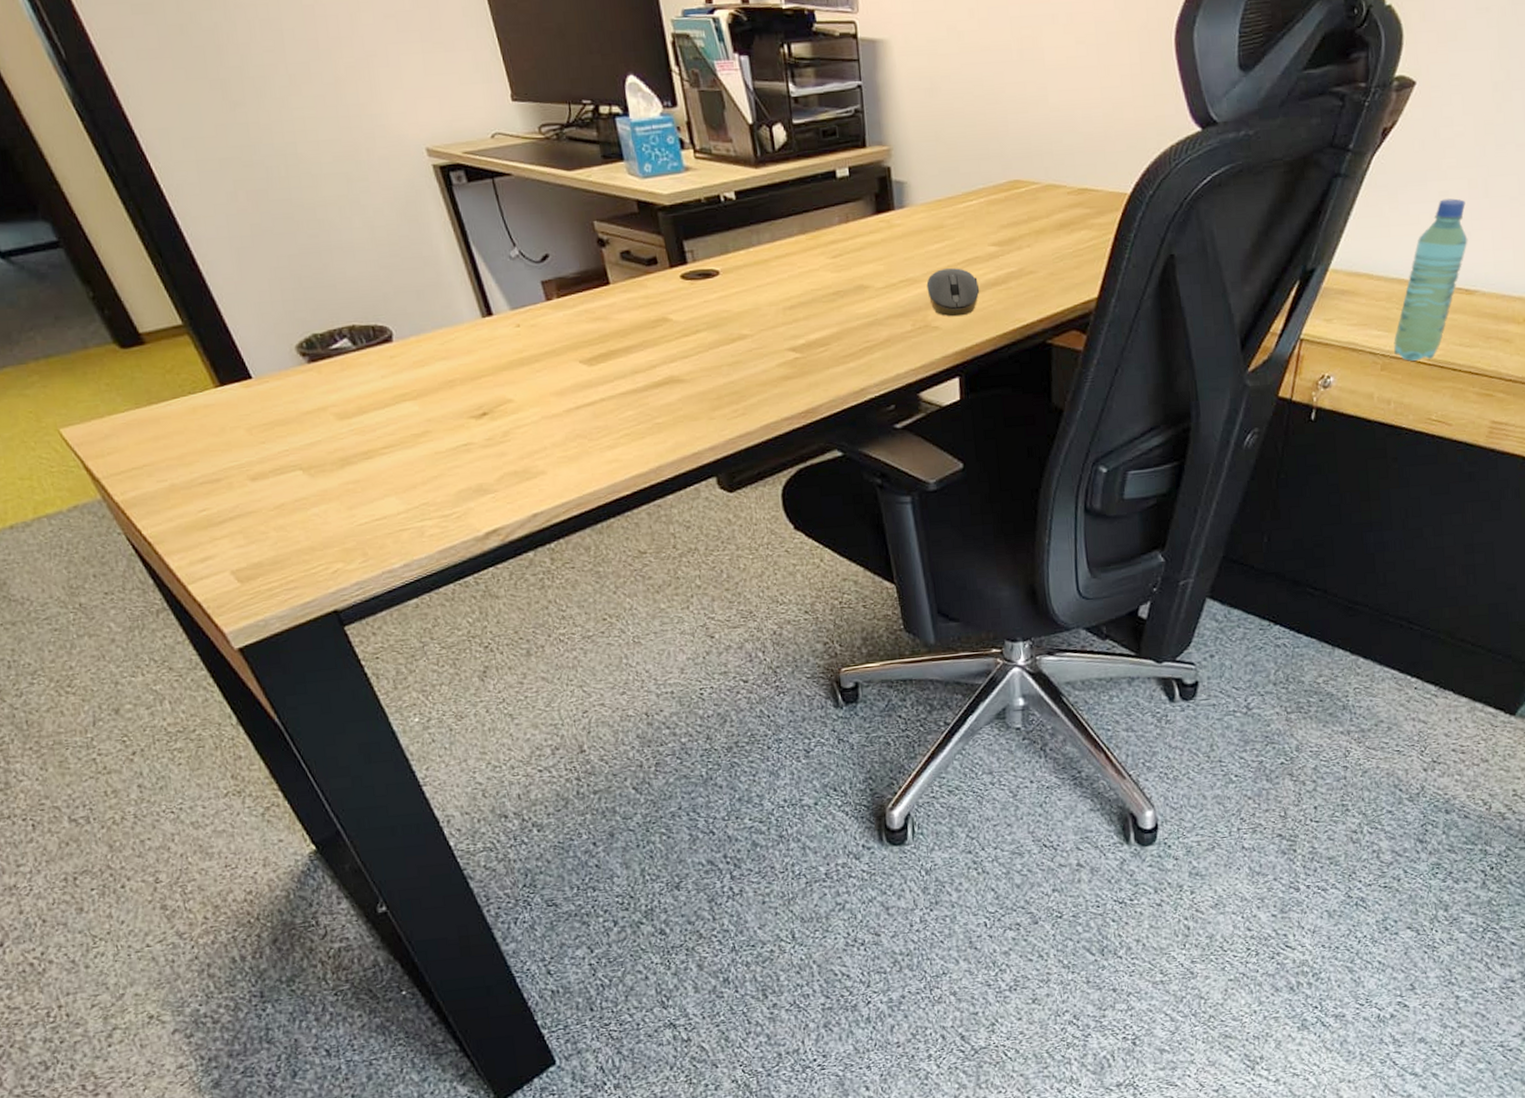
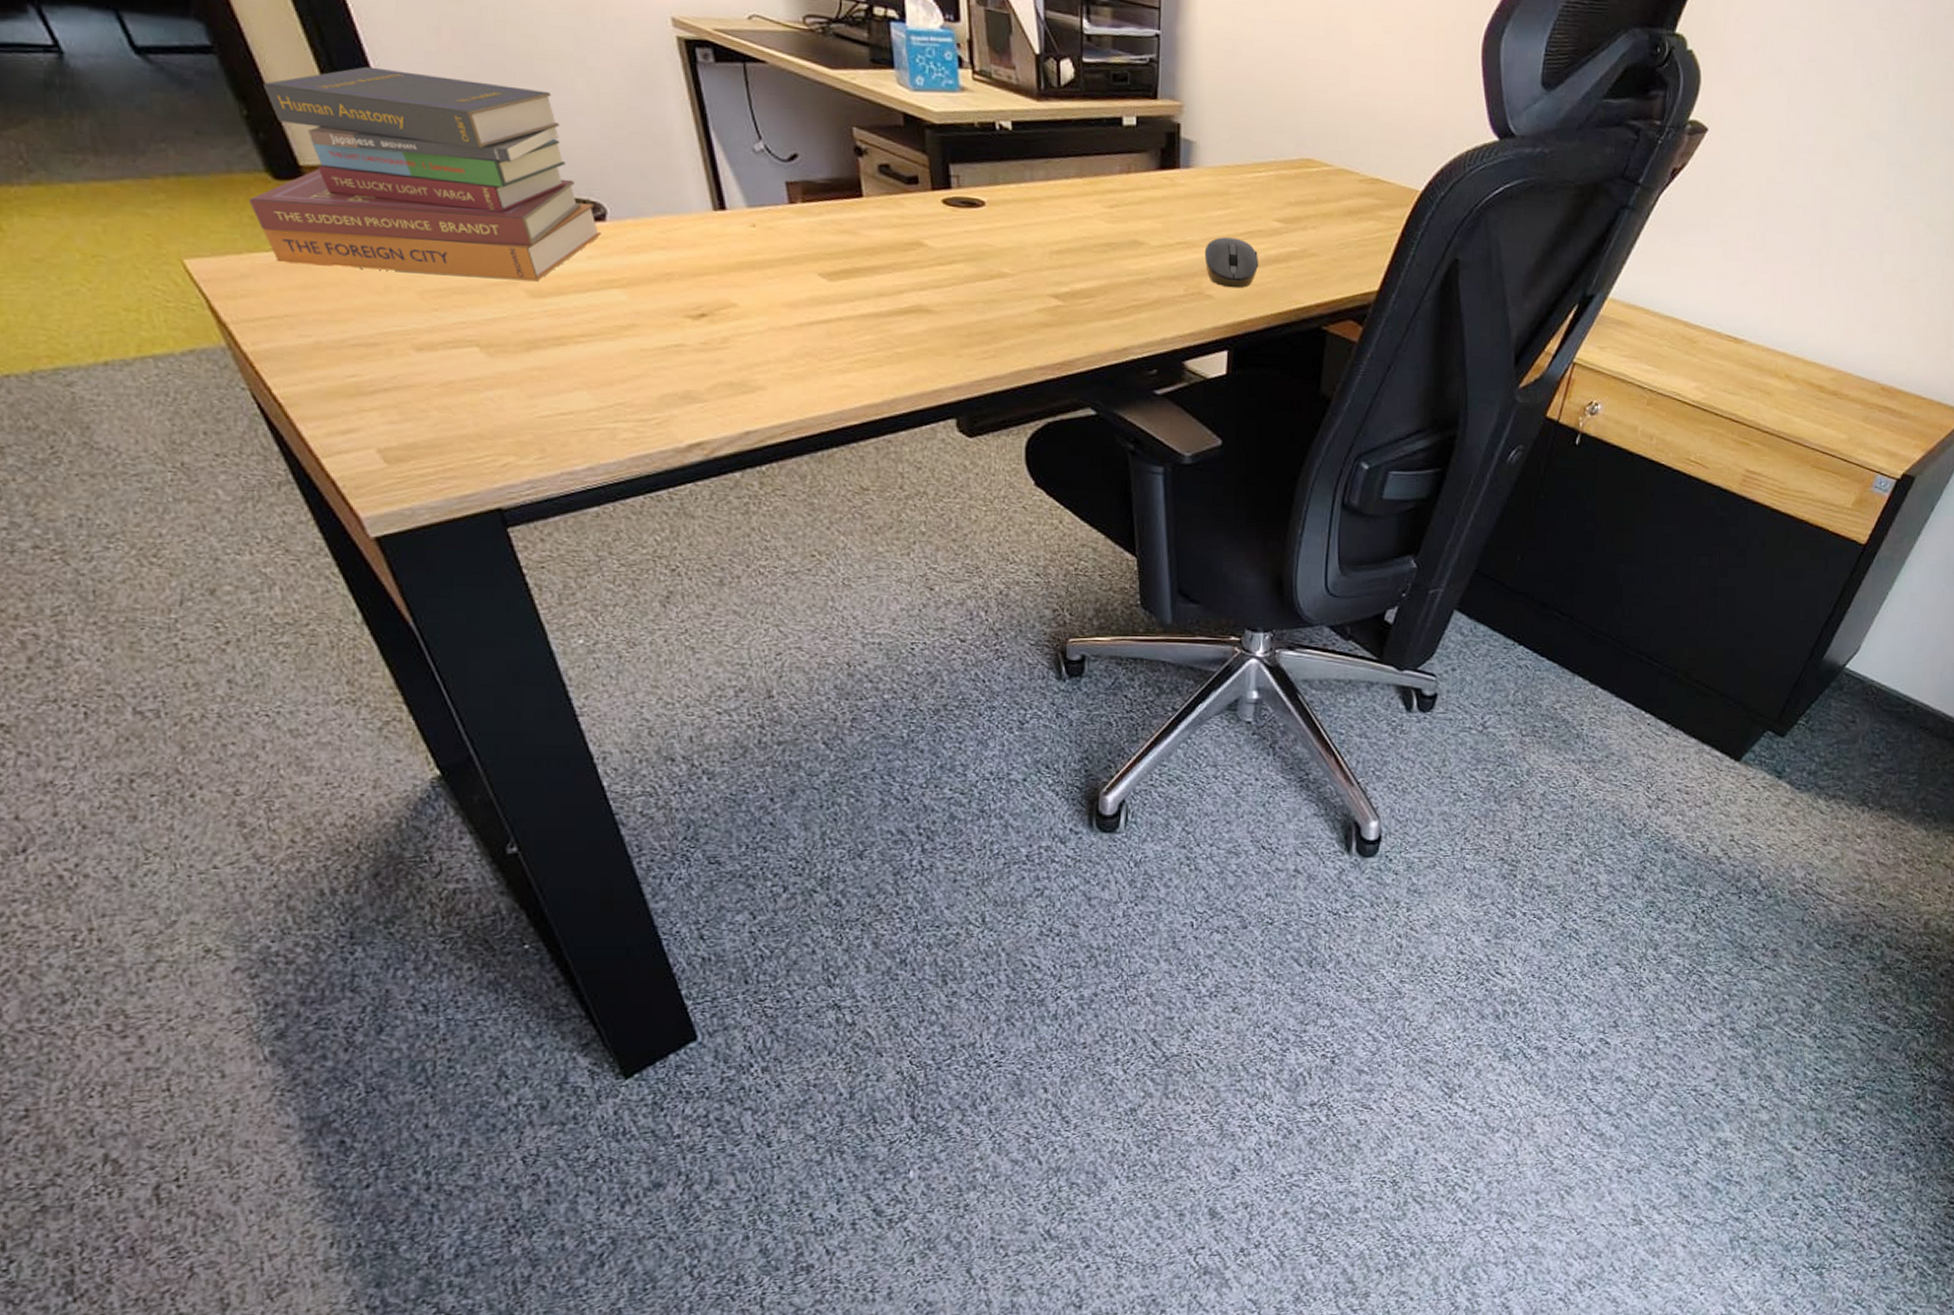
books: none [101,233,391,420] -> present [248,66,602,282]
water bottle: present [1393,198,1468,362] -> none [1662,246,1743,401]

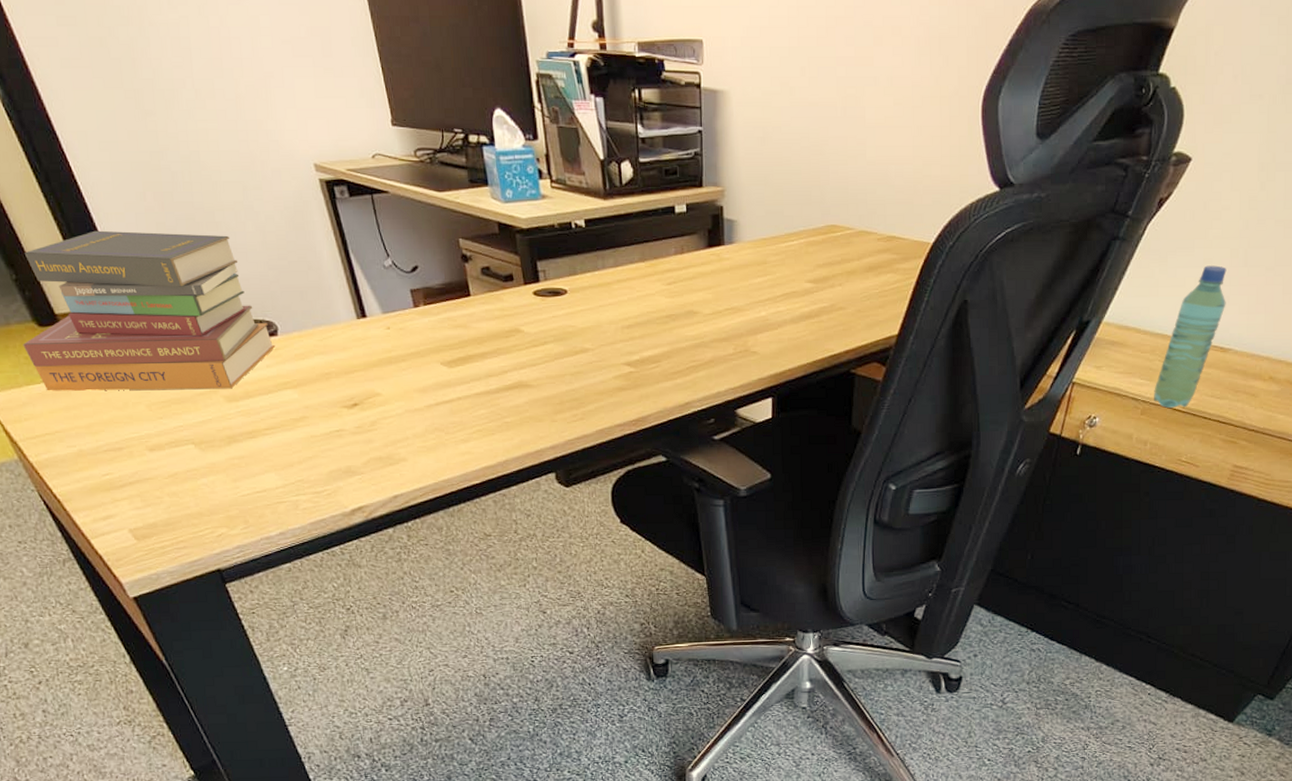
computer mouse: present [1204,237,1259,289] -> none [748,300,795,344]
water bottle: none [1662,246,1743,401] -> present [1154,265,1227,409]

